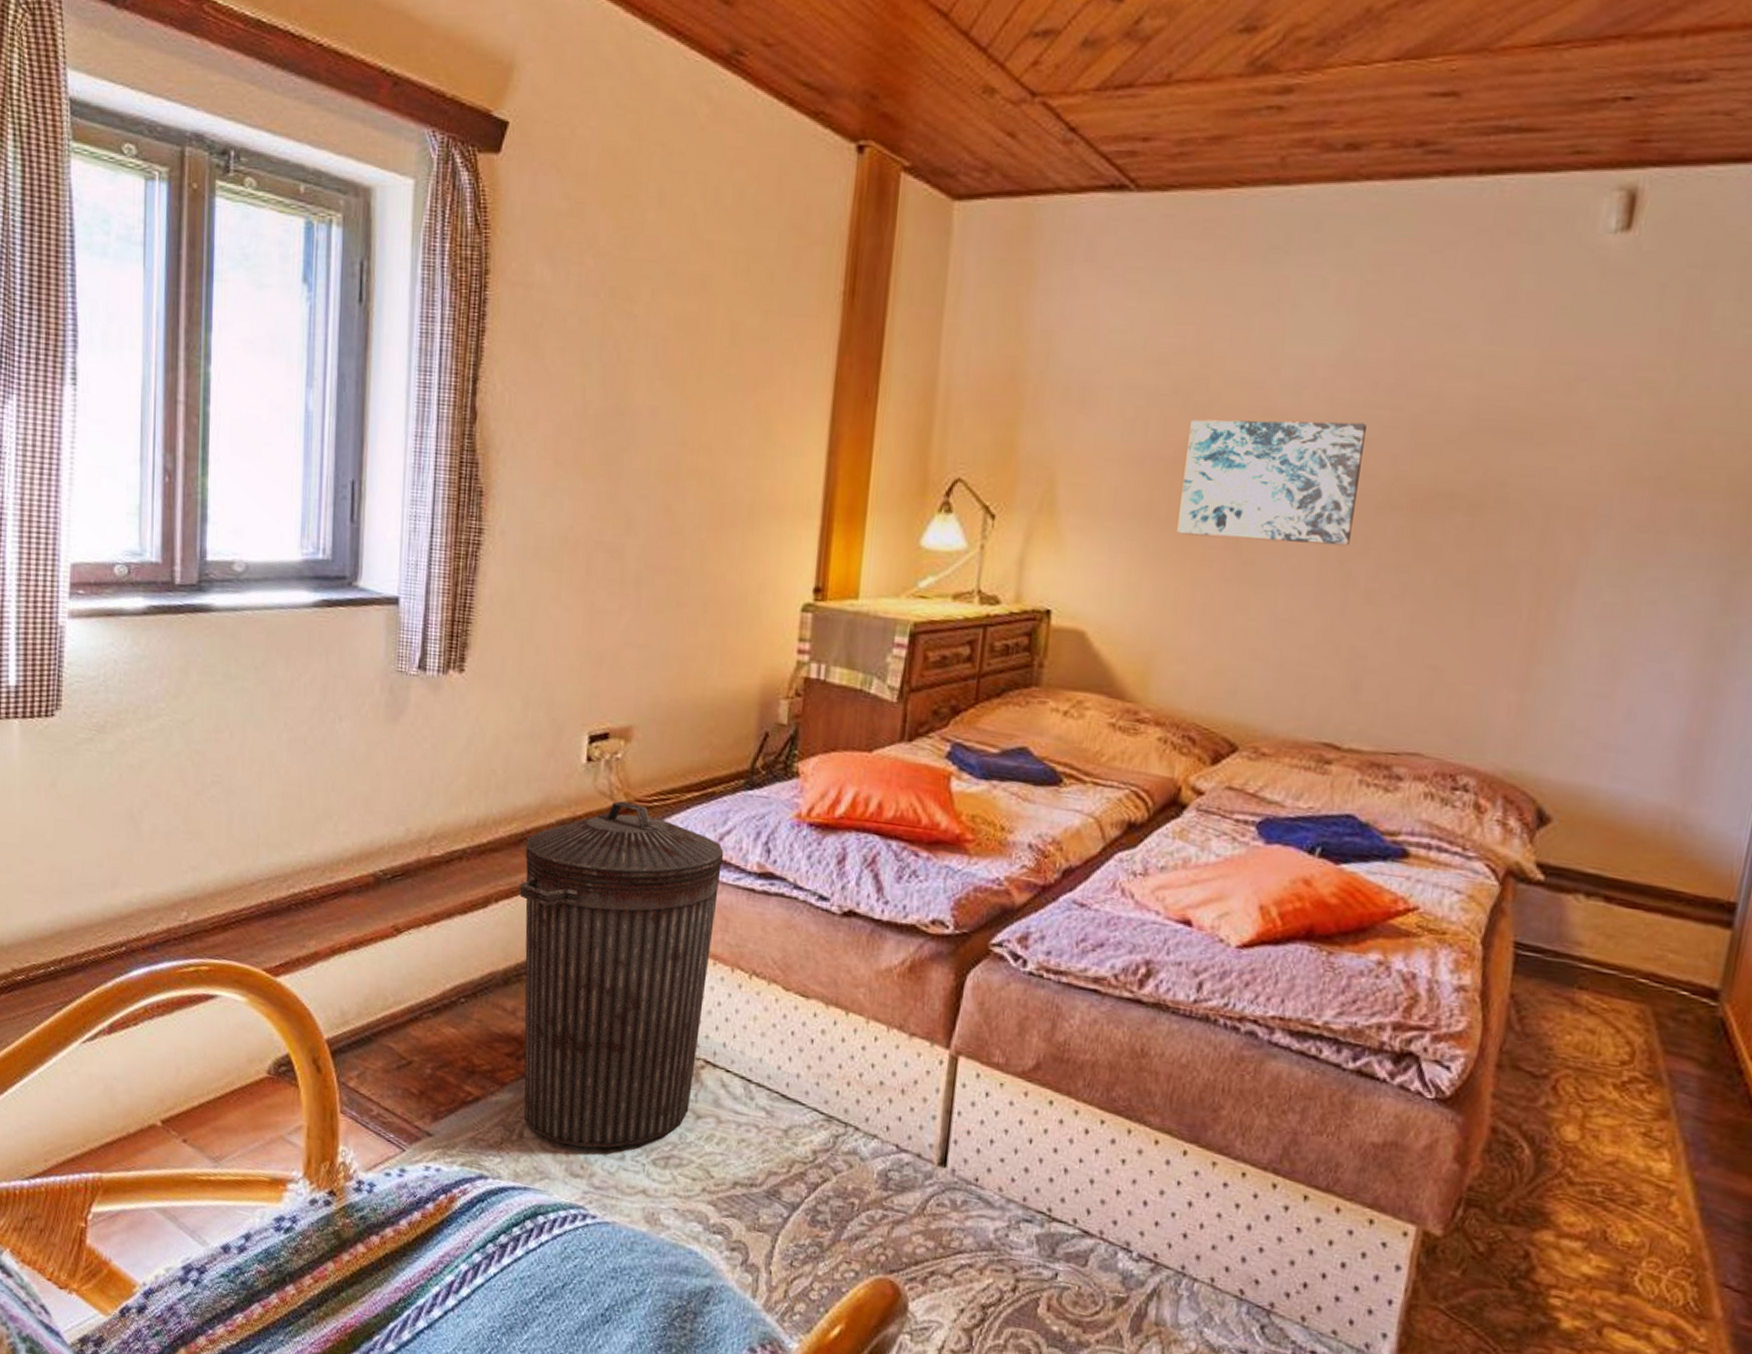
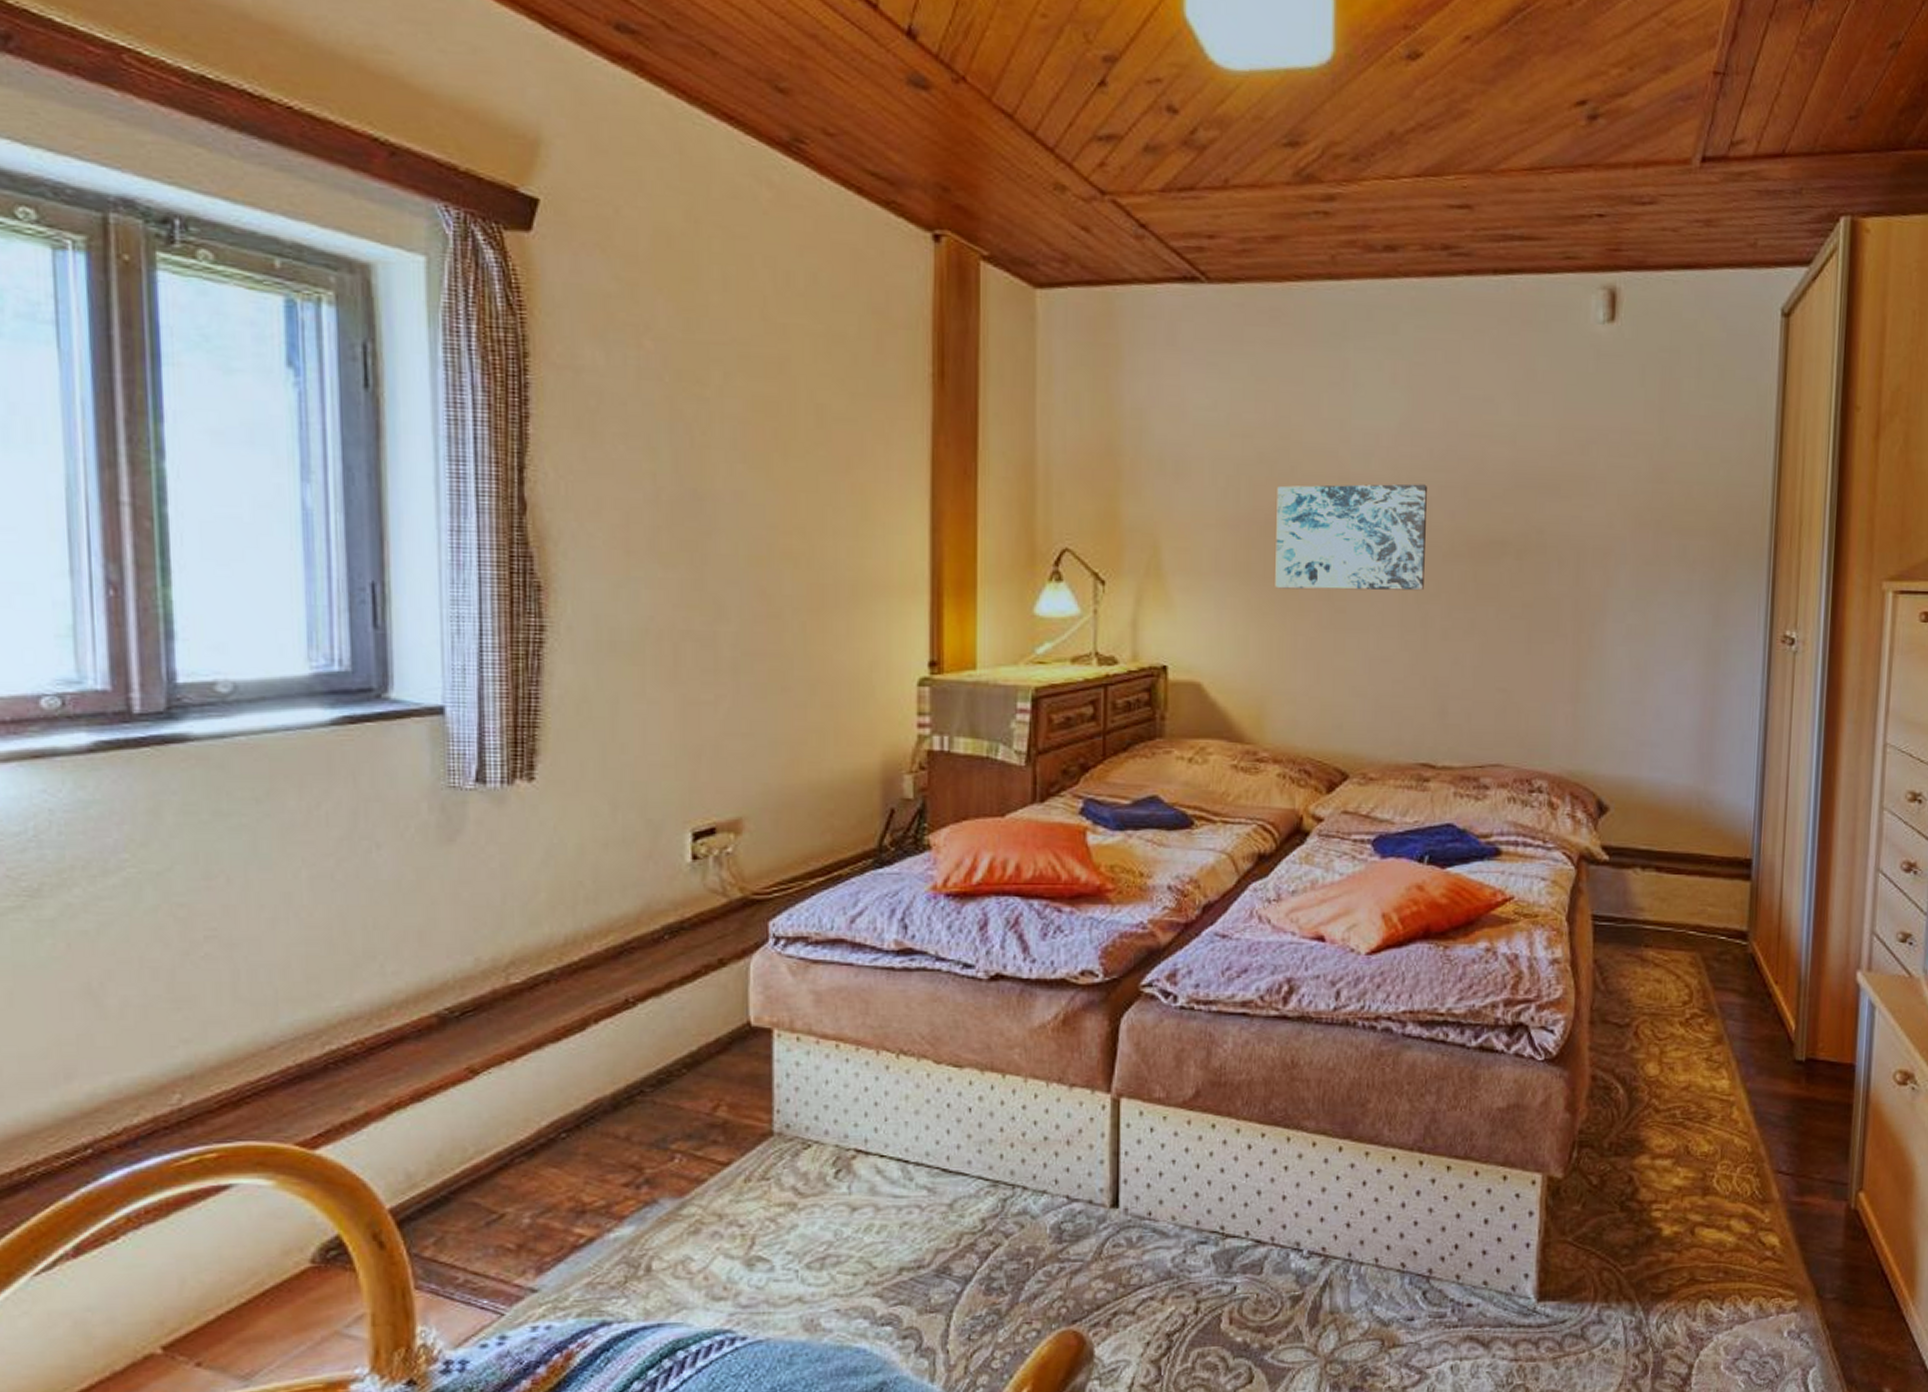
trash can: present [519,801,724,1148] -> none [623,897,857,1268]

